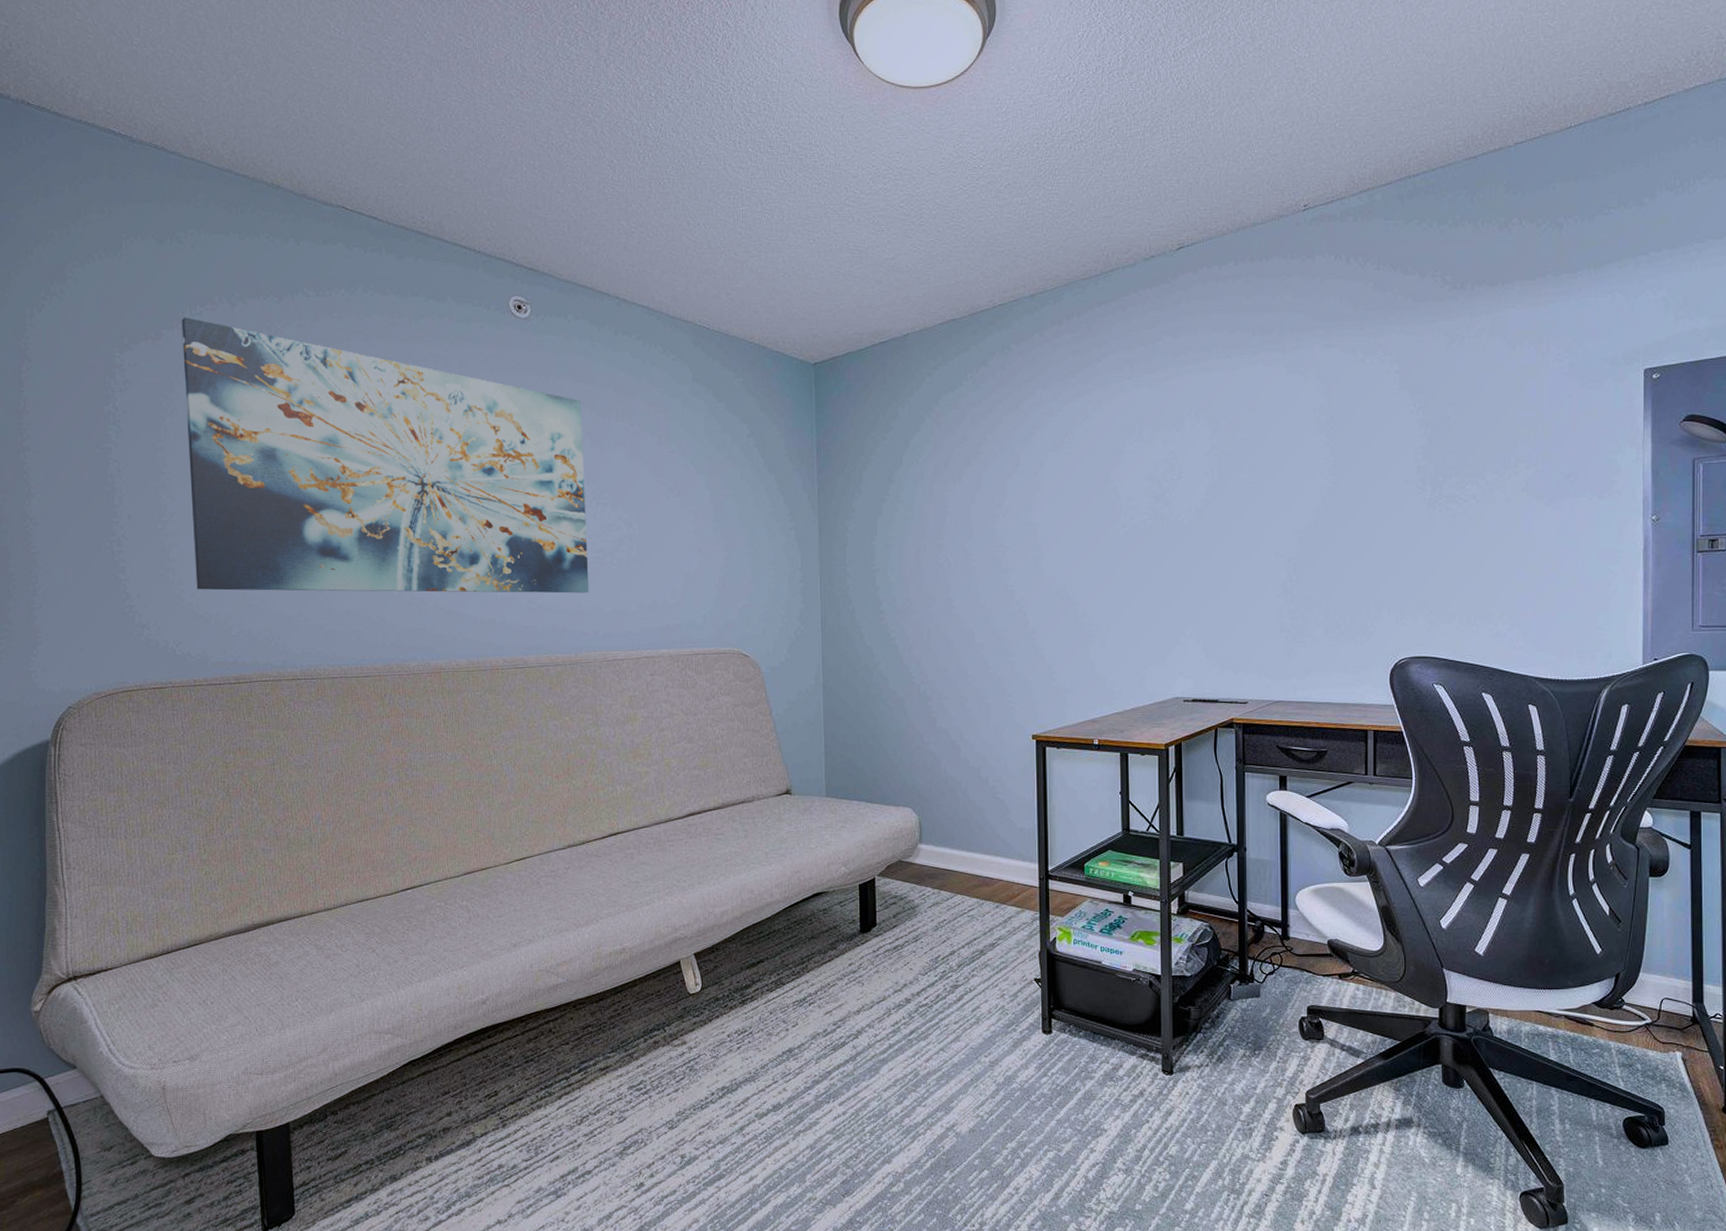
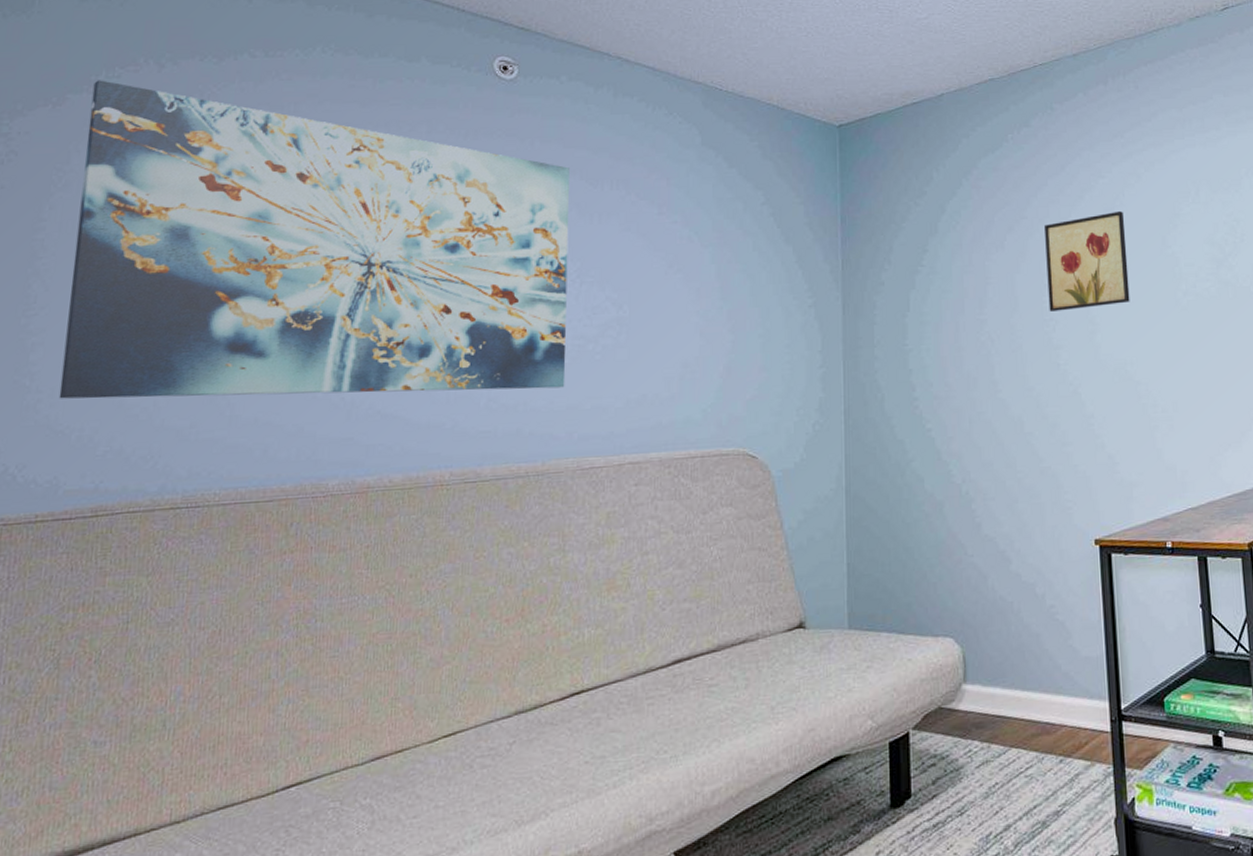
wall art: none [998,448,1073,538] -> present [1045,211,1130,311]

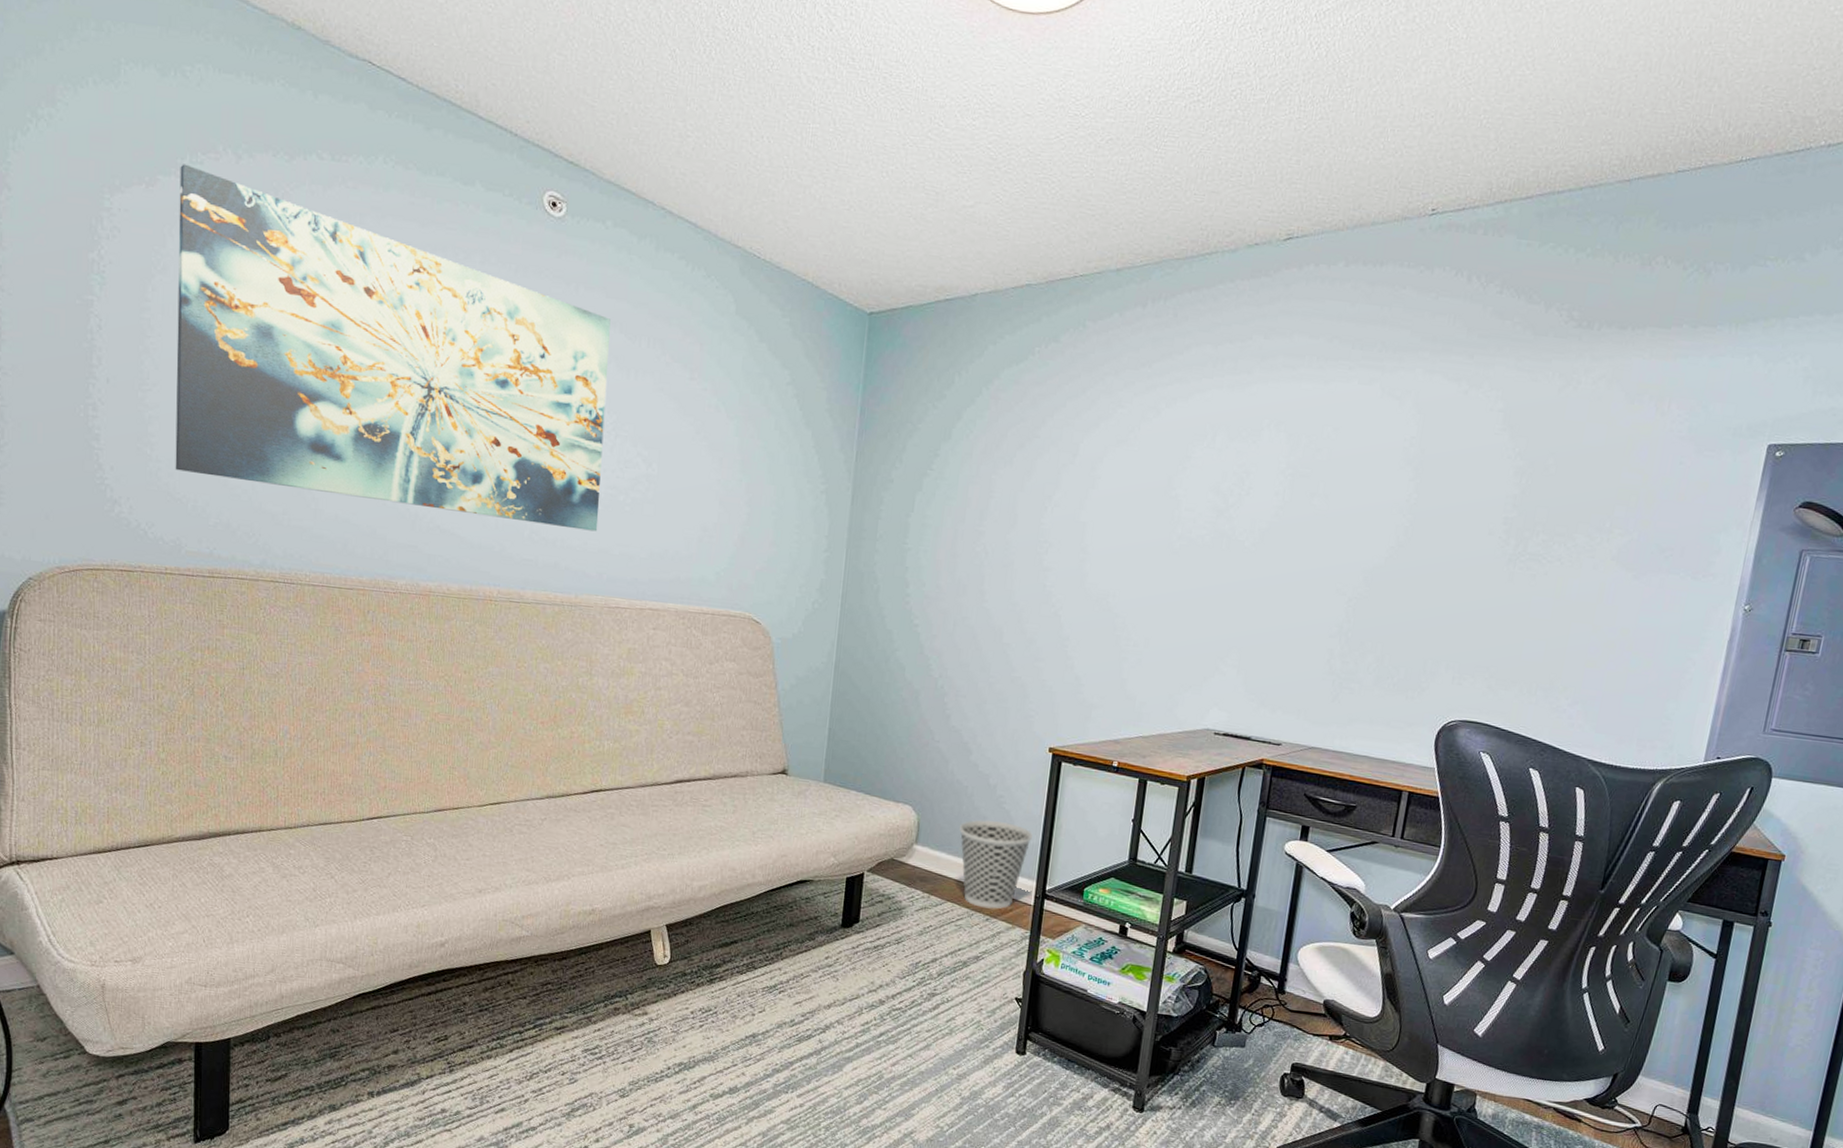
wastebasket: none [1012,636,1095,747] -> present [959,819,1033,909]
wall art: present [1045,211,1130,311] -> none [1045,444,1135,538]

